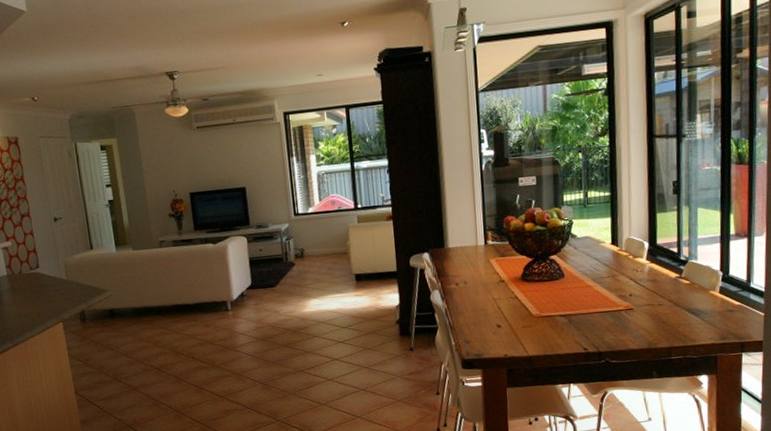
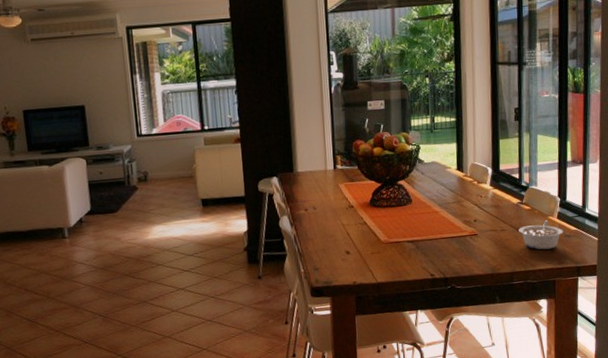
legume: none [677,295,726,325] -> present [519,220,564,250]

